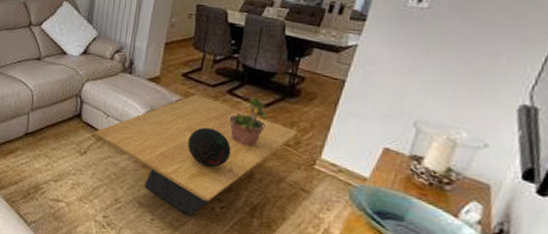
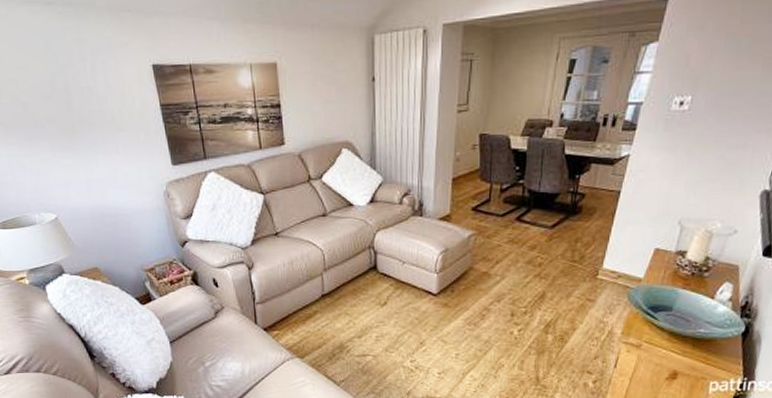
coffee table: present [94,95,298,216] -> none [392,227,582,344]
decorative orb: present [187,127,232,168] -> none [483,257,524,295]
potted plant: present [228,91,268,147] -> none [519,214,555,269]

